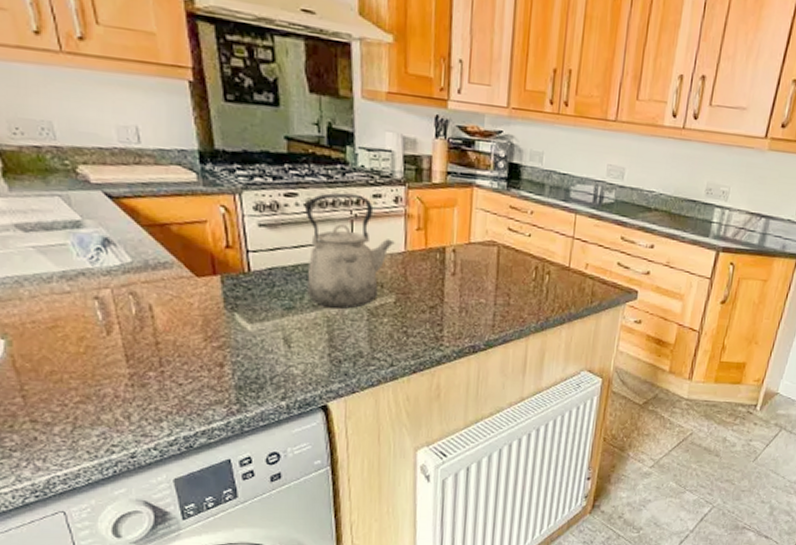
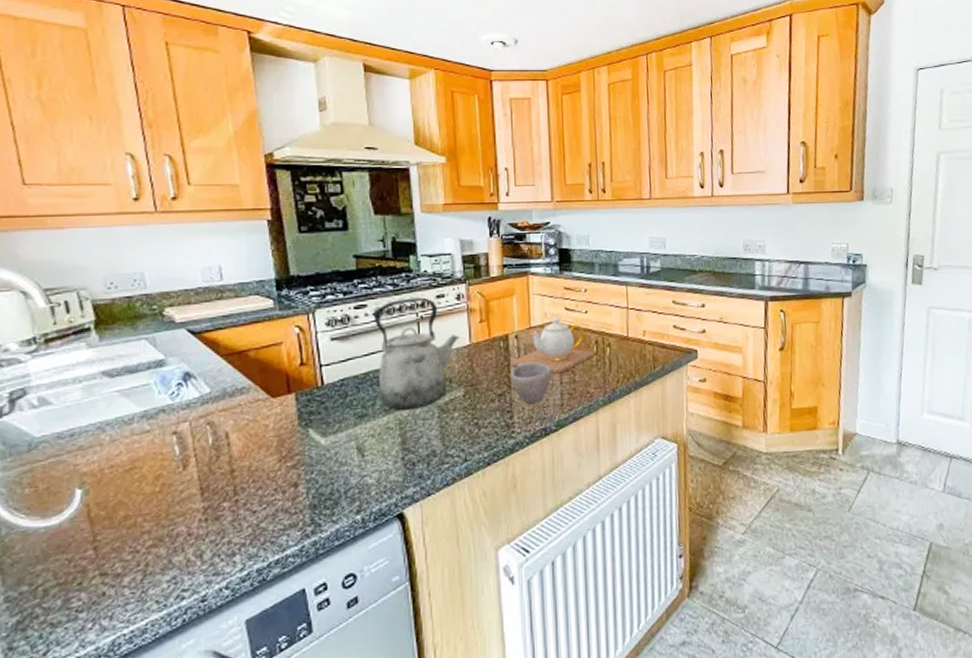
cup: none [443,278,487,321] -> present [509,362,552,404]
teapot: none [445,235,532,295] -> present [511,316,593,374]

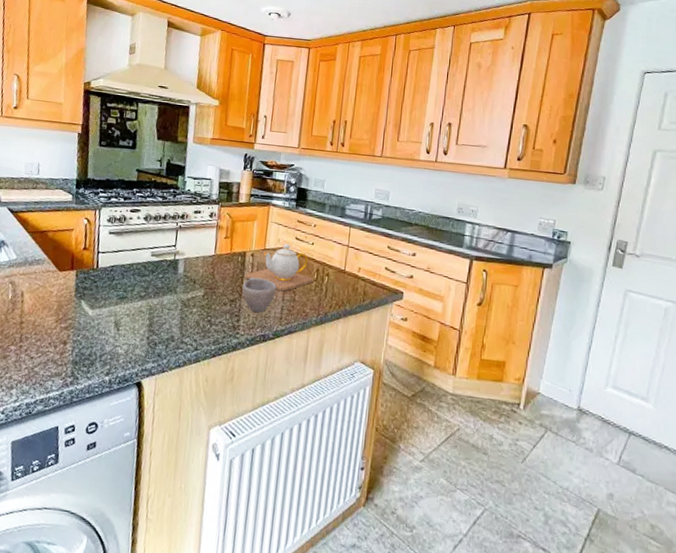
kettle: present [374,297,460,410] -> none [137,209,208,300]

